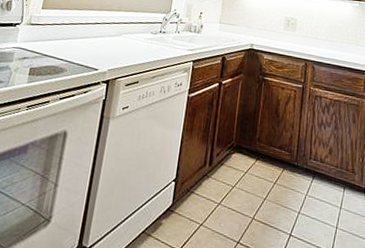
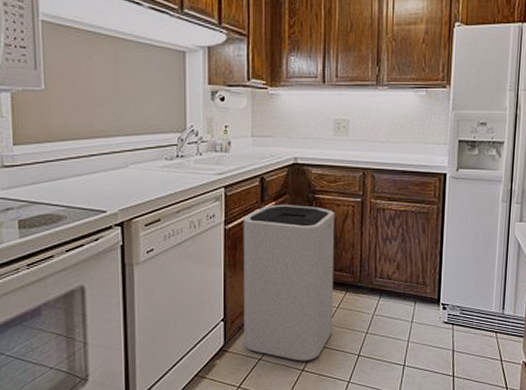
trash can: none [189,81,280,234] -> present [243,204,335,361]

